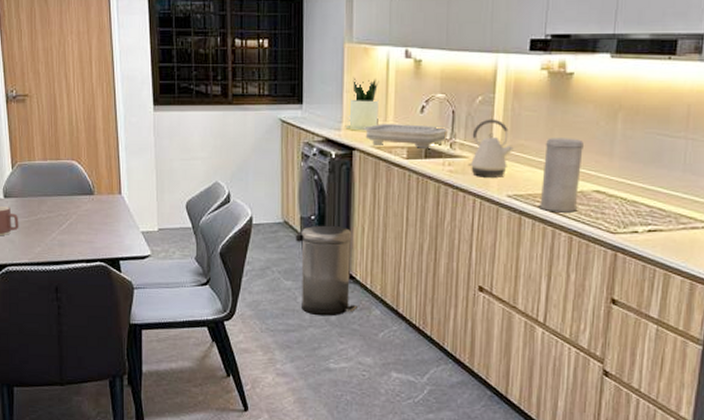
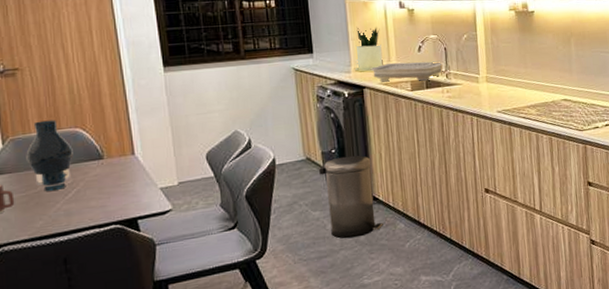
vase: none [30,149,69,219] -> present [26,119,73,191]
kettle: present [468,119,514,177] -> none [463,51,497,99]
canister: present [539,138,584,213] -> none [520,60,552,121]

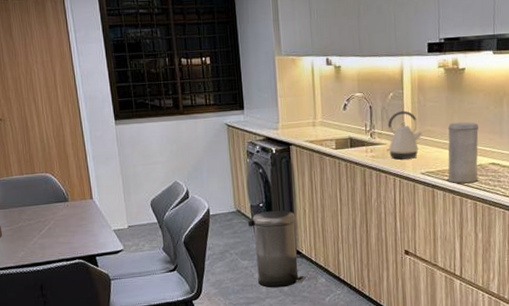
vase: present [26,119,73,191] -> none [9,165,45,227]
planter: present [354,26,383,73] -> none [281,83,309,130]
dish rack: present [370,60,443,82] -> none [297,119,368,141]
kettle: none [463,51,497,99] -> present [387,110,423,160]
canister: none [520,60,552,121] -> present [447,121,479,184]

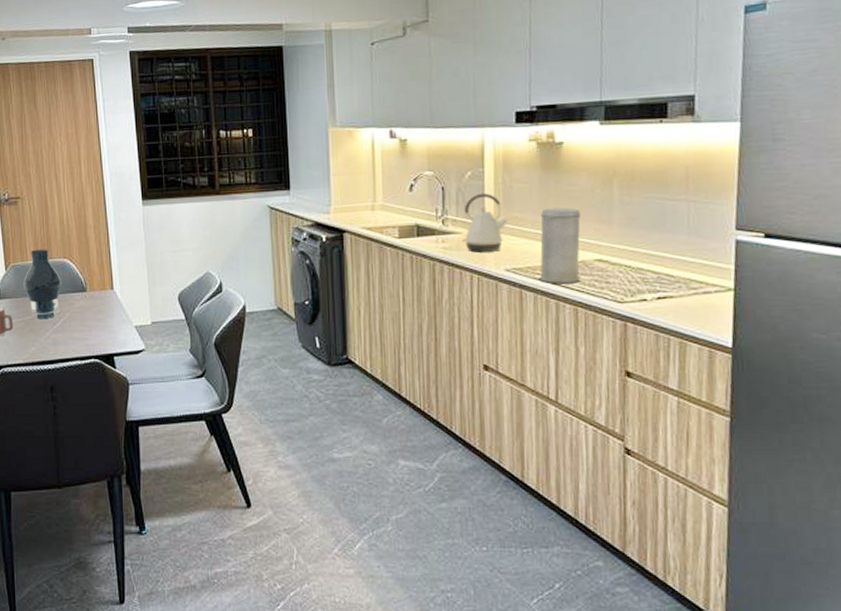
vase: none [9,165,45,227] -> present [23,249,61,319]
pedal bin: present [248,210,306,288] -> none [291,309,358,404]

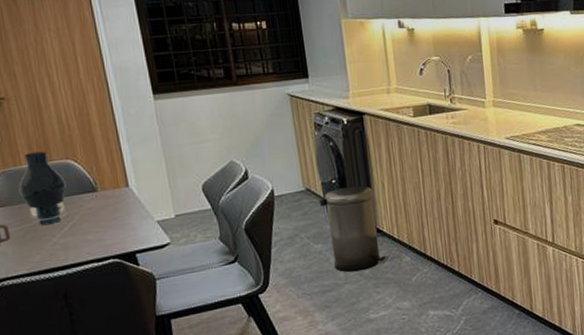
pedal bin: none [291,309,358,404] -> present [320,185,389,272]
kettle: present [462,193,508,253] -> none [468,73,505,125]
canister: present [540,207,581,285] -> none [530,83,564,147]

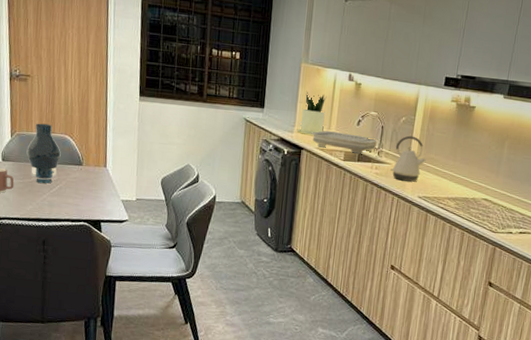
pedal bin: present [320,185,389,272] -> none [250,207,296,281]
planter: none [352,48,383,98] -> present [296,90,327,136]
dish rack: none [369,84,447,108] -> present [311,130,376,155]
kettle: none [468,73,505,125] -> present [390,135,426,182]

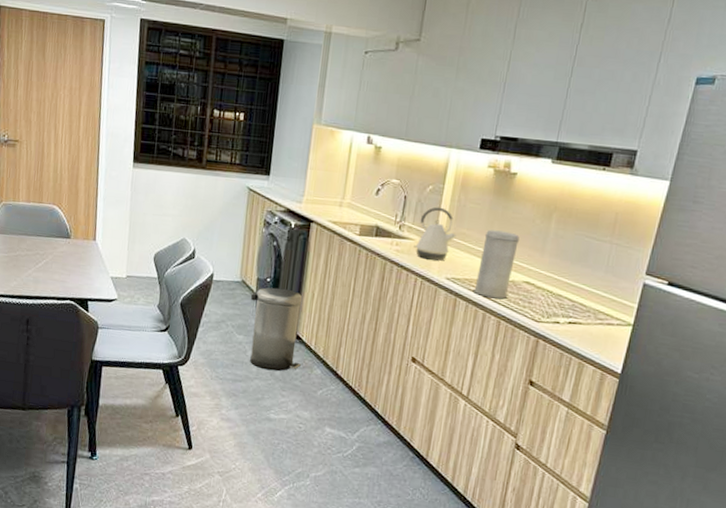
vase: present [26,123,61,184] -> none [12,192,49,258]
pedal bin: none [250,207,296,281] -> present [250,287,303,371]
planter: present [296,90,327,136] -> none [306,155,341,208]
dish rack: present [311,130,376,155] -> none [322,201,398,229]
canister: none [441,155,478,214] -> present [474,229,520,300]

